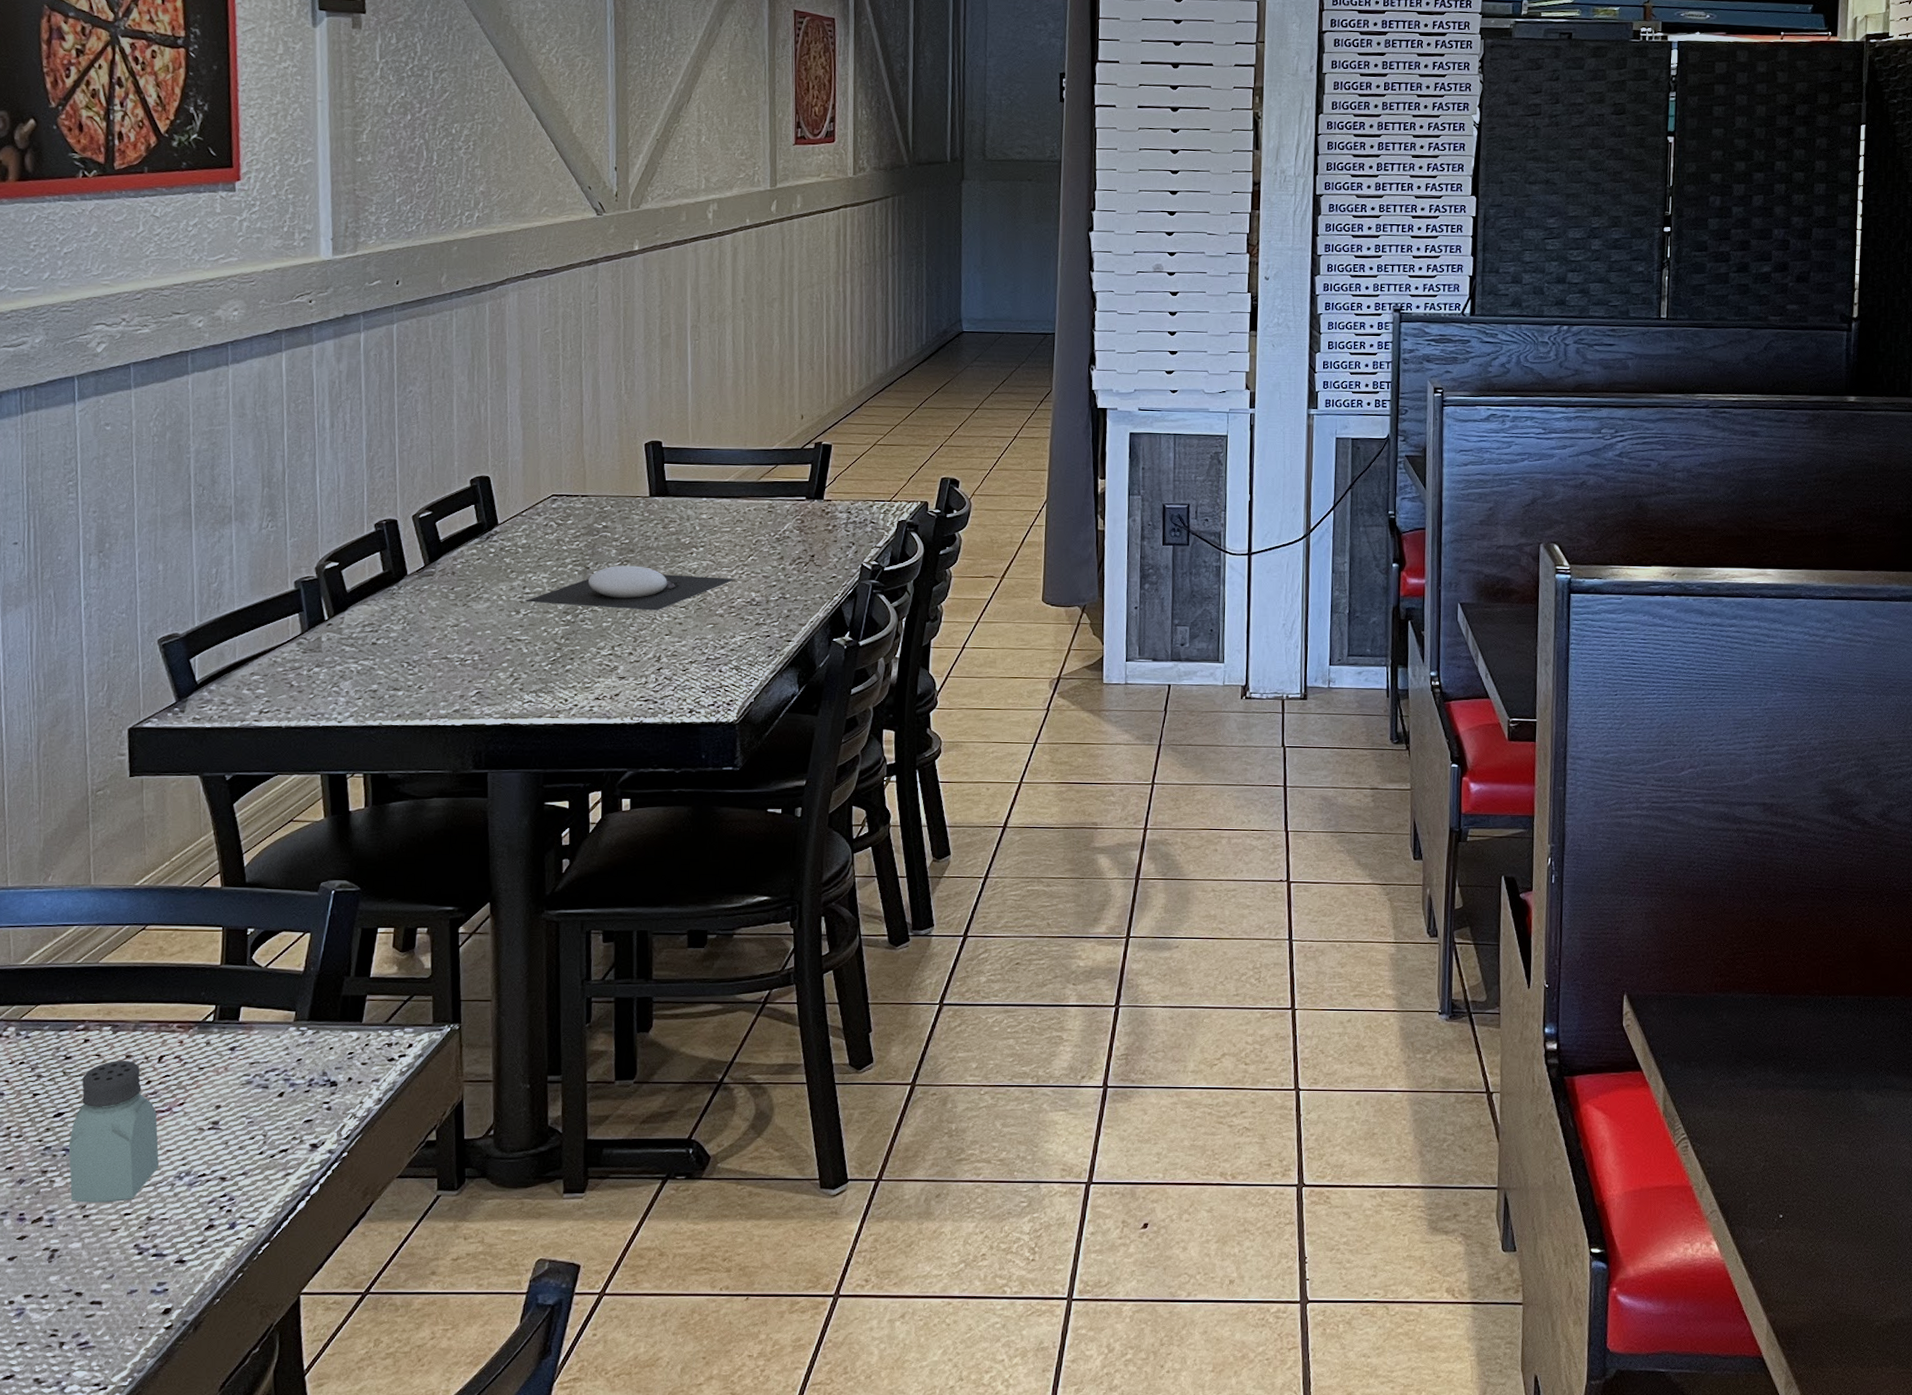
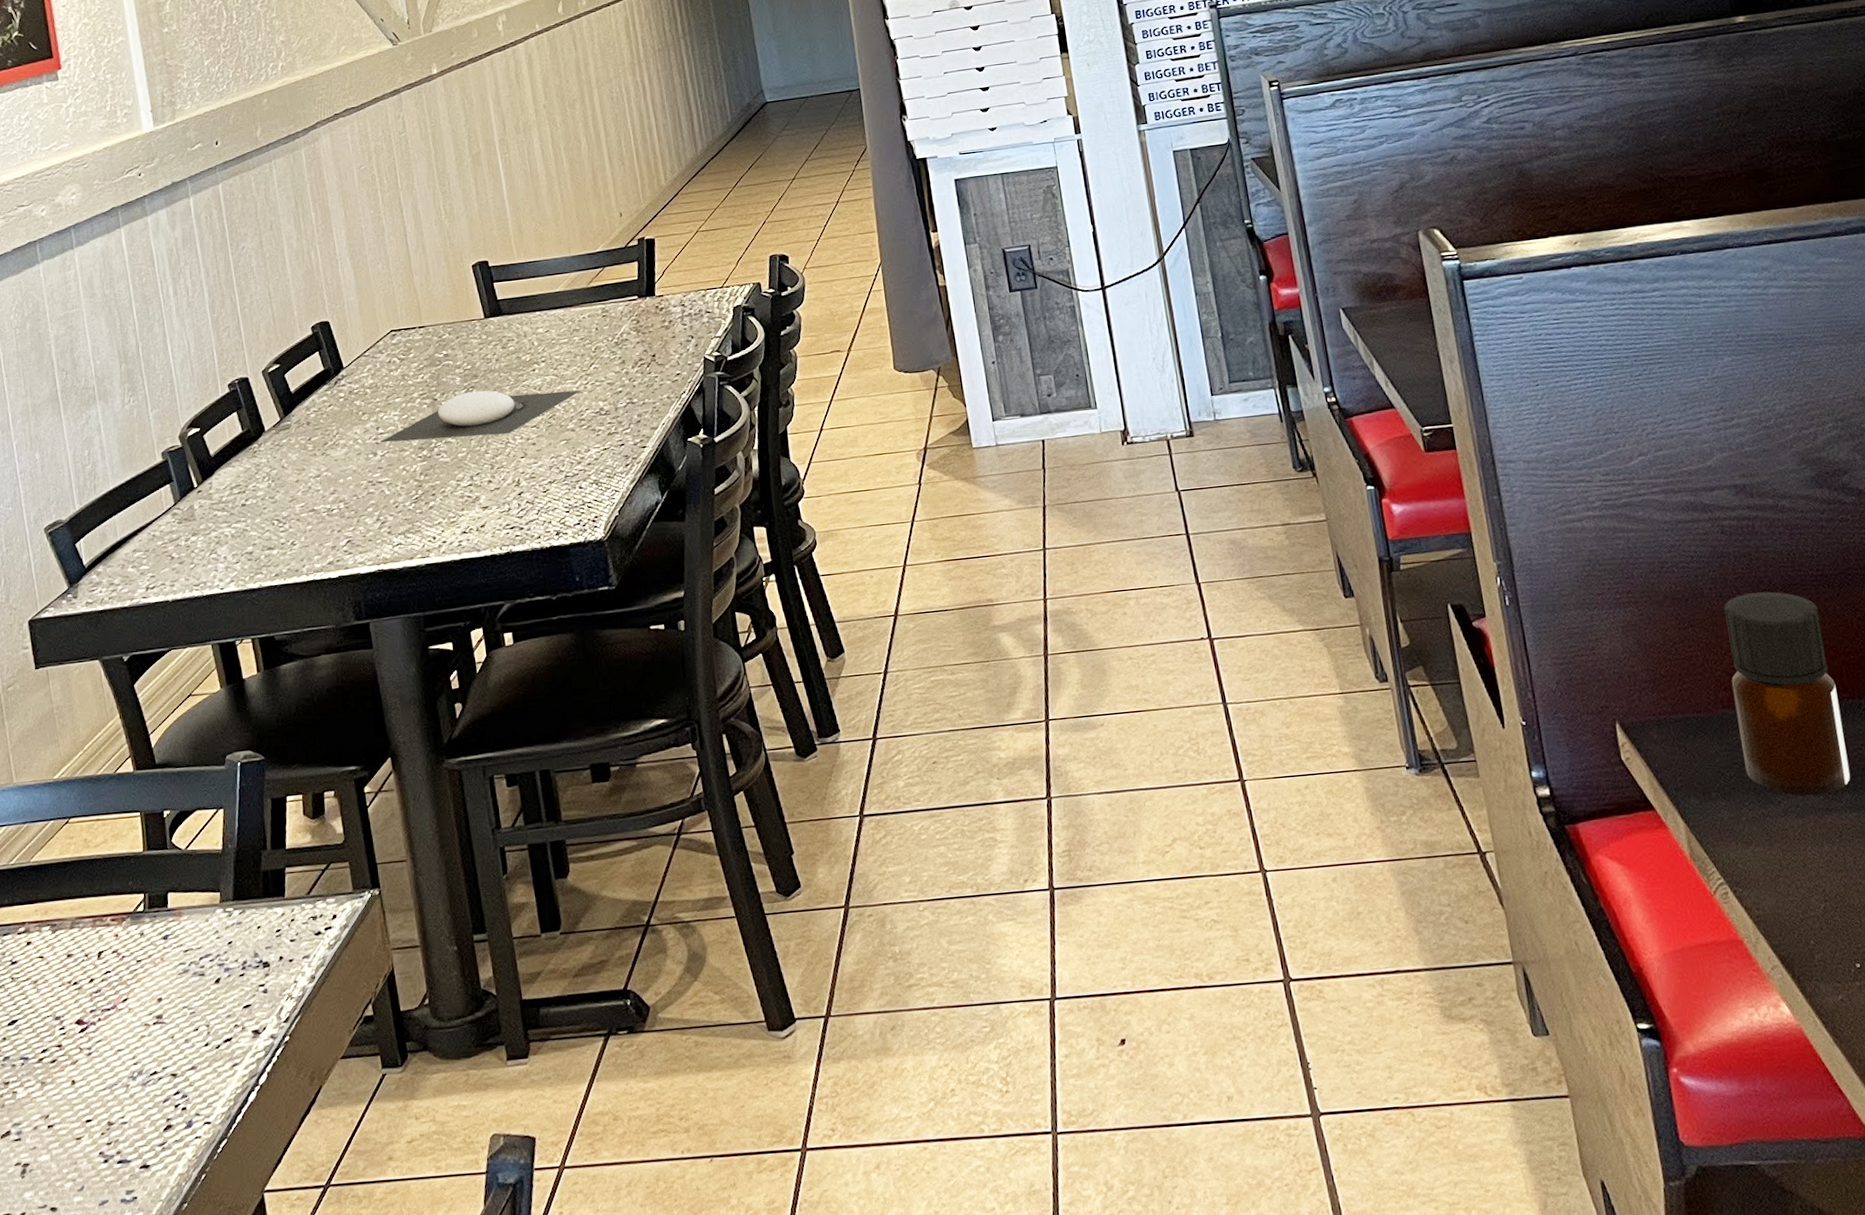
saltshaker: present [68,1060,159,1203] -> none [25,959,112,1113]
bottle: none [1723,897,1811,1072] -> present [1724,591,1850,796]

